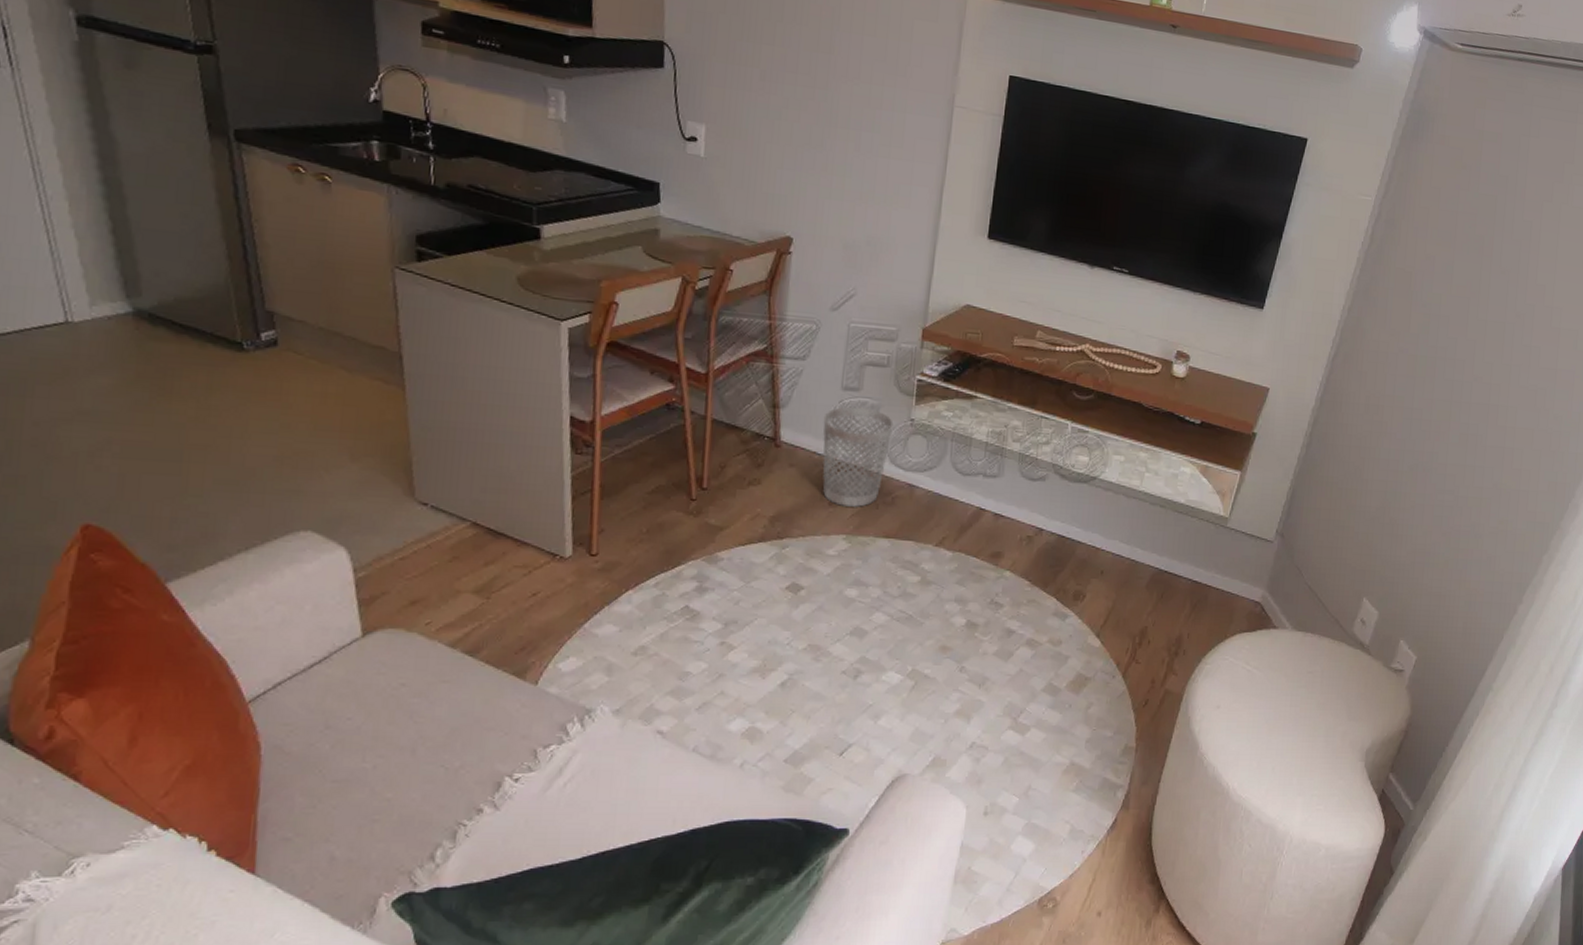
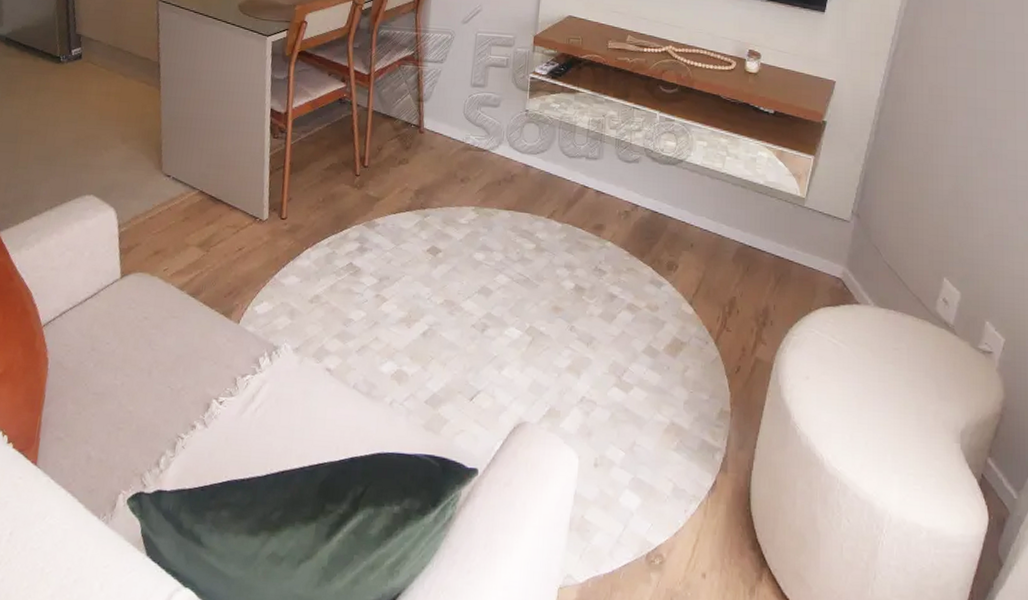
wastebasket: present [823,406,894,508] -> none [456,100,512,184]

